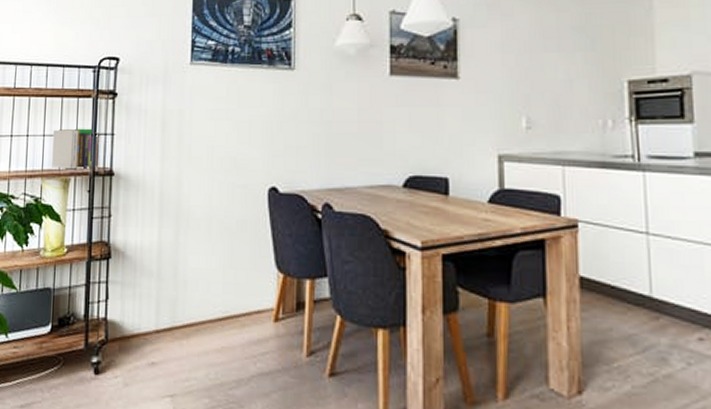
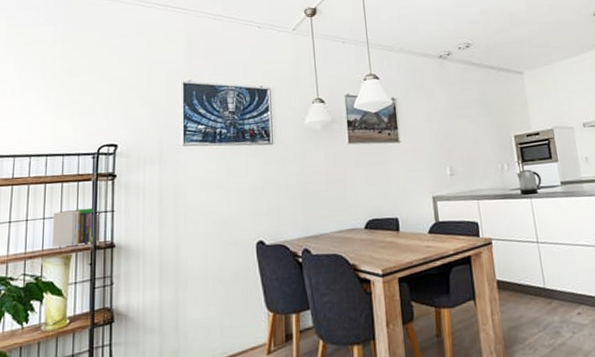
kettle: none [625,130,664,167] -> present [516,169,542,196]

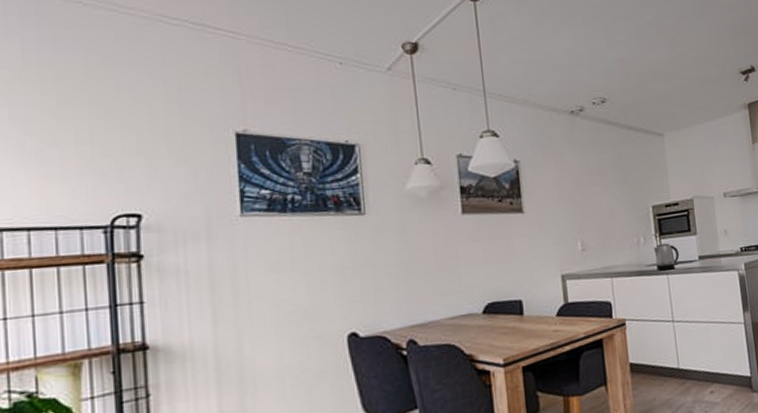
books: present [52,207,100,247] -> none [48,298,123,353]

